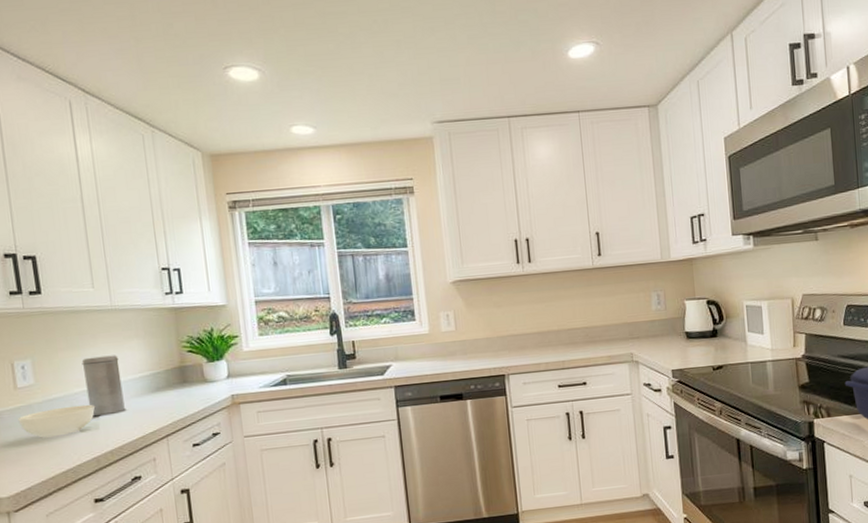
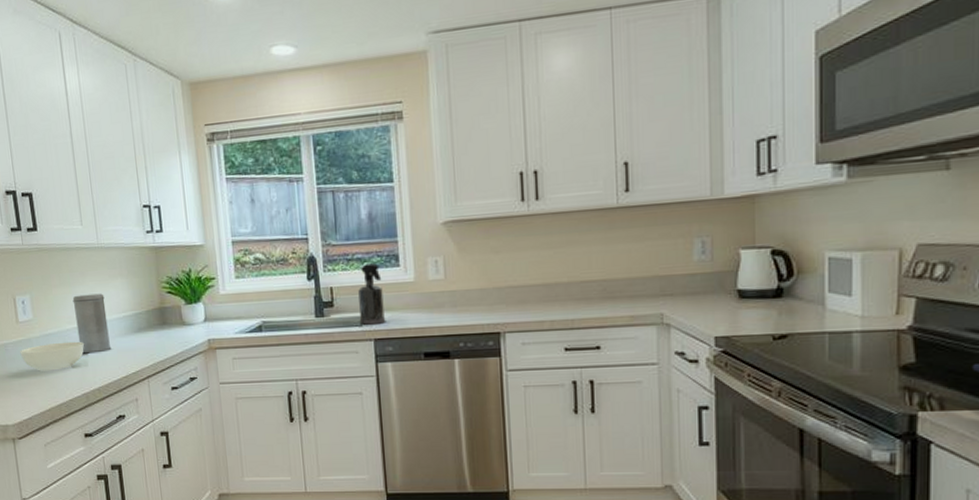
spray bottle: none [377,318,405,375] -> present [357,263,386,326]

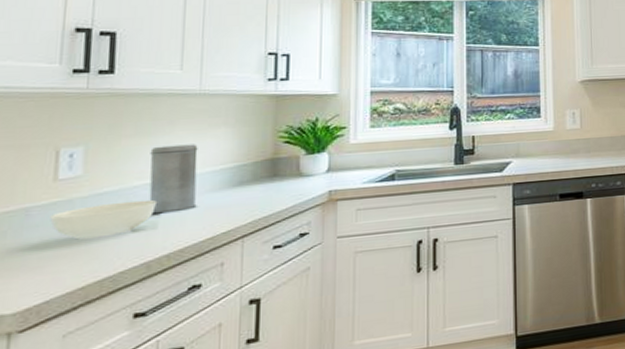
spray bottle: present [357,263,386,326] -> none [499,114,525,172]

